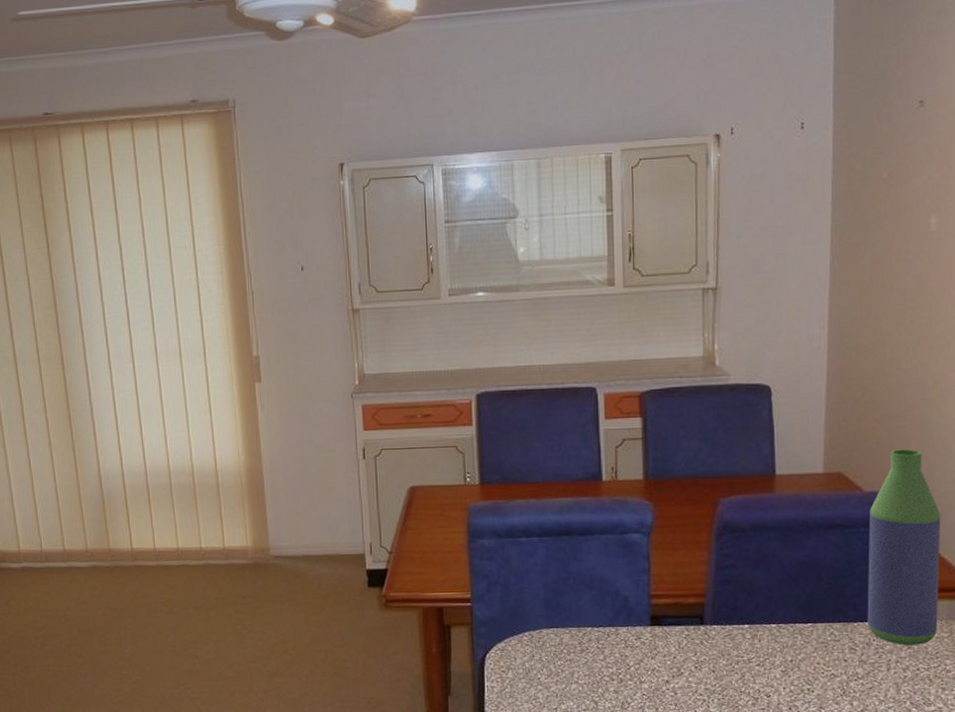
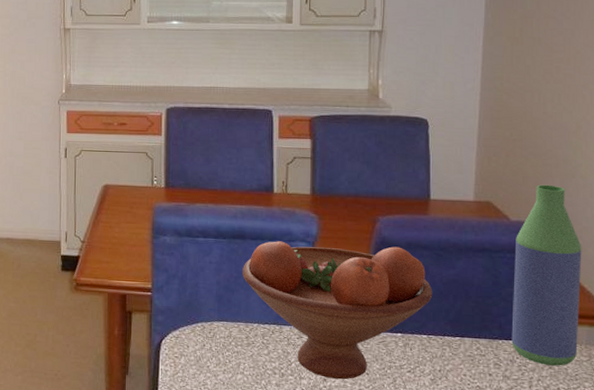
fruit bowl: none [571,530,782,680] -> present [242,241,433,380]

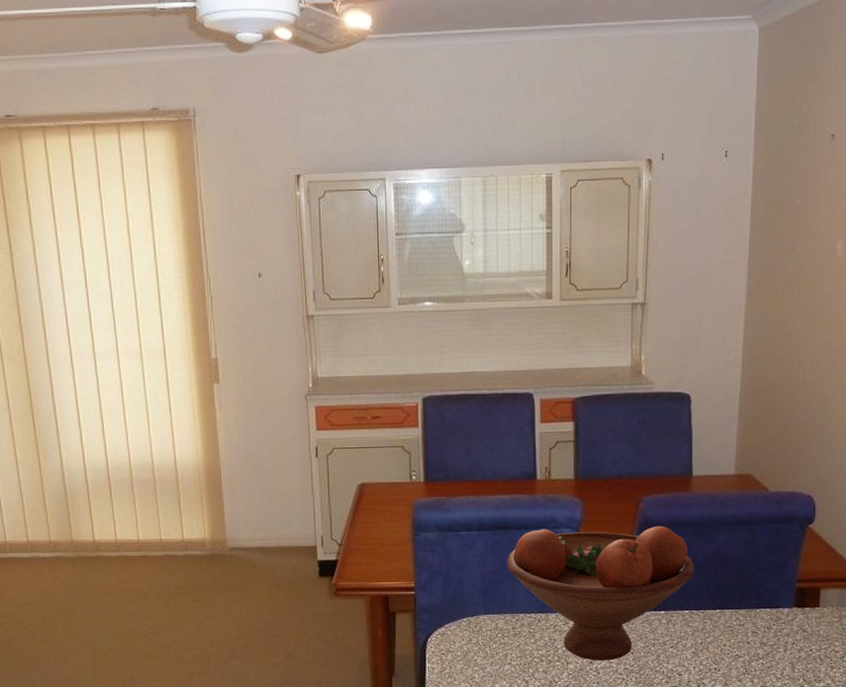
bottle: present [511,184,582,366] -> none [768,453,836,629]

